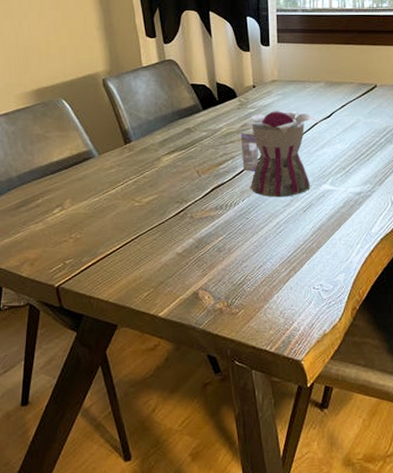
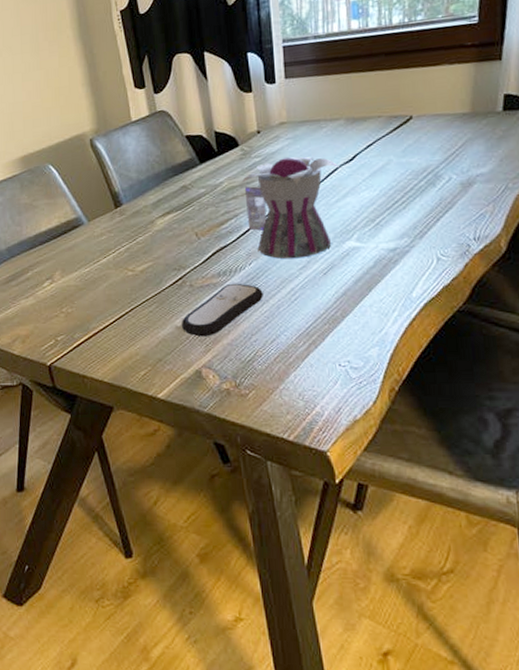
remote control: none [182,216,253,263] -> present [182,283,263,337]

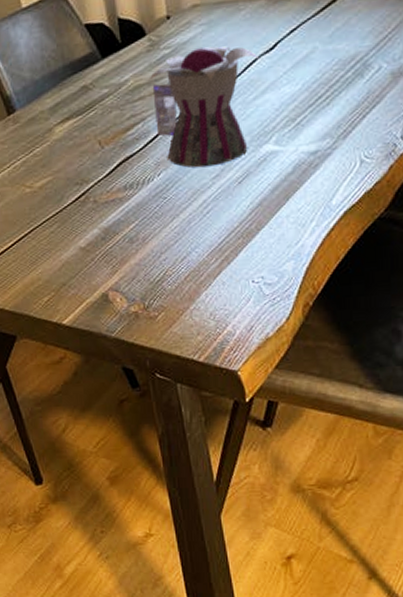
remote control: present [182,283,263,337] -> none [86,196,173,258]

